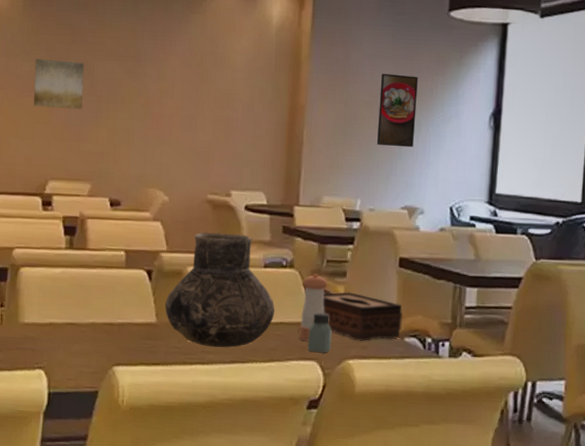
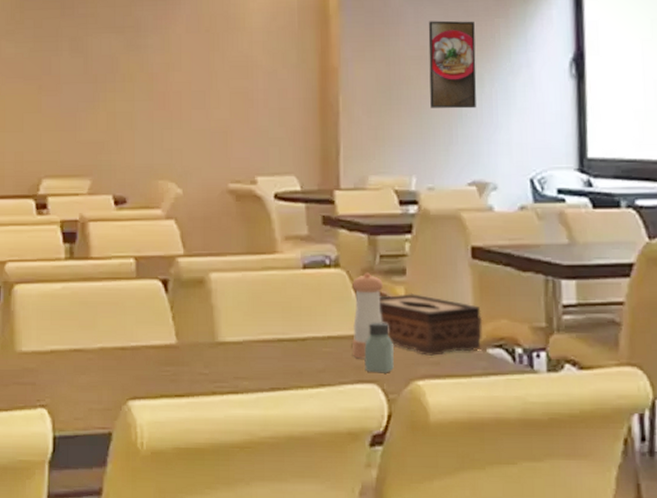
wall art: present [34,59,84,110] -> none [21,38,76,94]
vase: present [164,232,275,348] -> none [185,229,321,372]

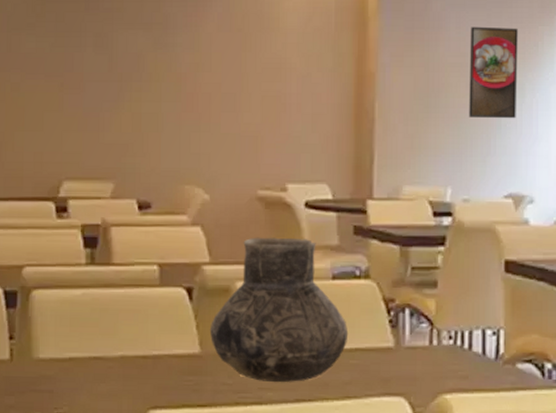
vase: none [185,229,321,372] -> present [209,237,349,383]
pepper shaker: present [352,272,383,359] -> none [380,284,413,372]
saltshaker: present [364,322,394,373] -> none [392,334,422,386]
tissue box: present [379,294,483,356] -> none [409,307,513,370]

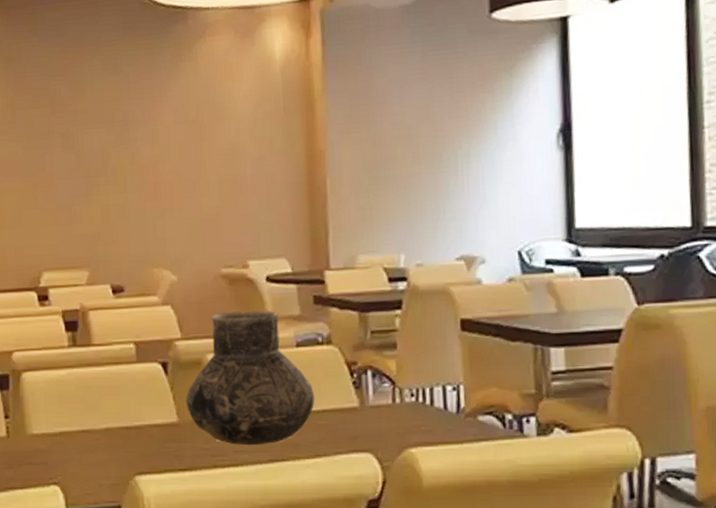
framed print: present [469,26,518,119] -> none [413,97,463,186]

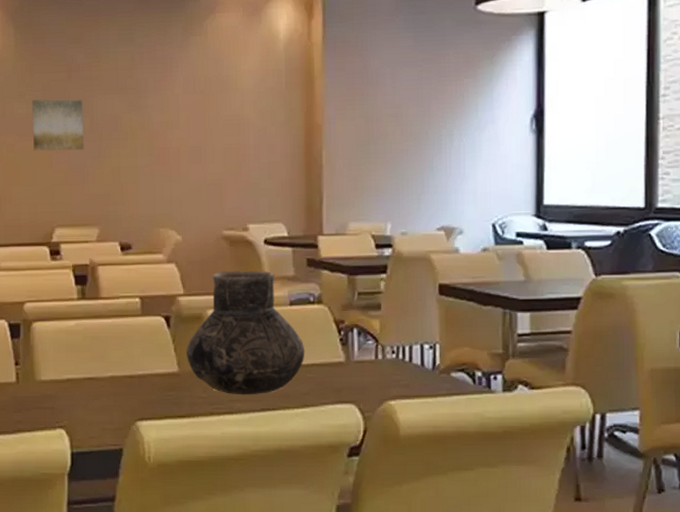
wall art: none [14,135,70,191] -> present [31,99,84,151]

